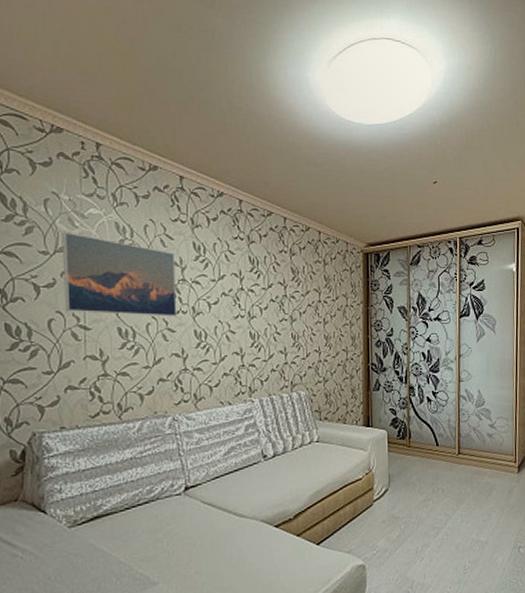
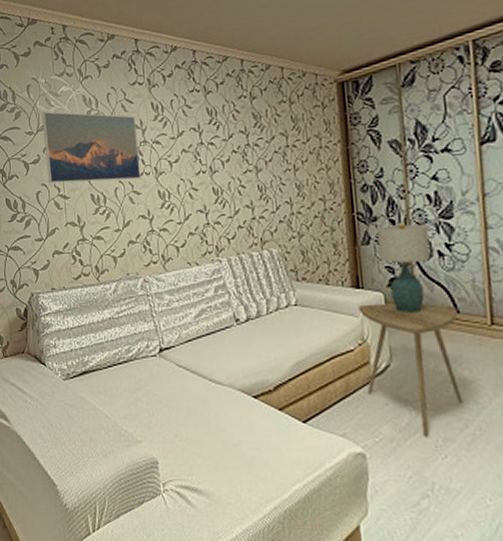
side table: none [367,439,438,545] -> present [358,303,463,437]
table lamp: none [385,374,422,448] -> present [377,223,431,314]

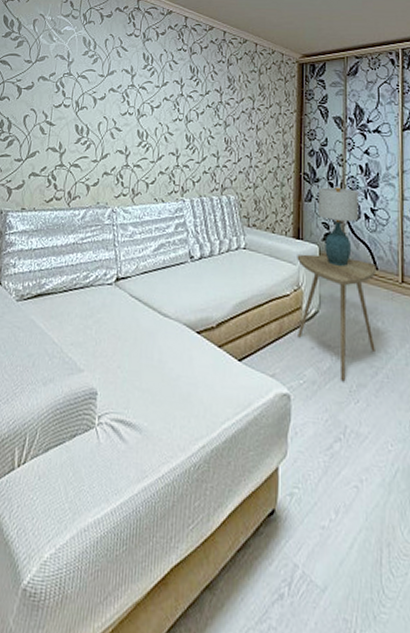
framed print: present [42,111,141,184] -> none [37,45,127,117]

